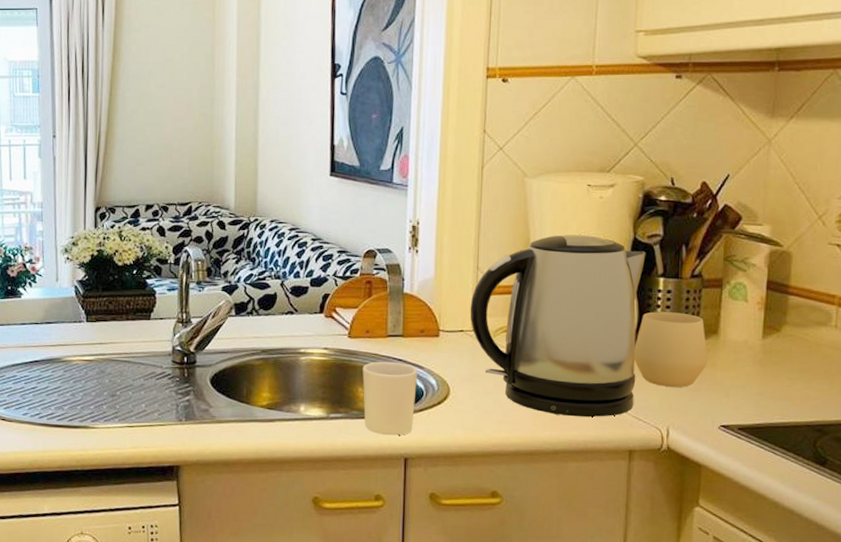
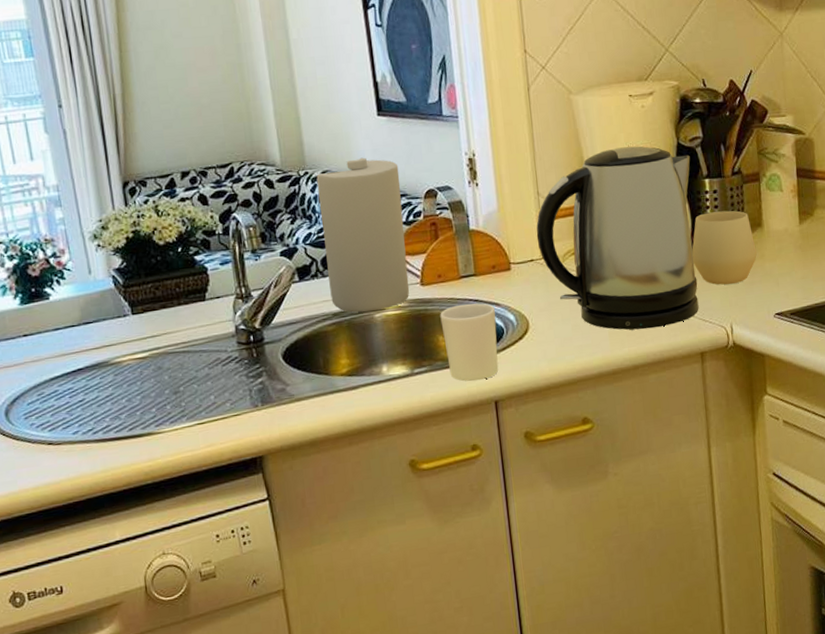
paper towel holder: none [262,212,343,354] -> present [316,157,410,313]

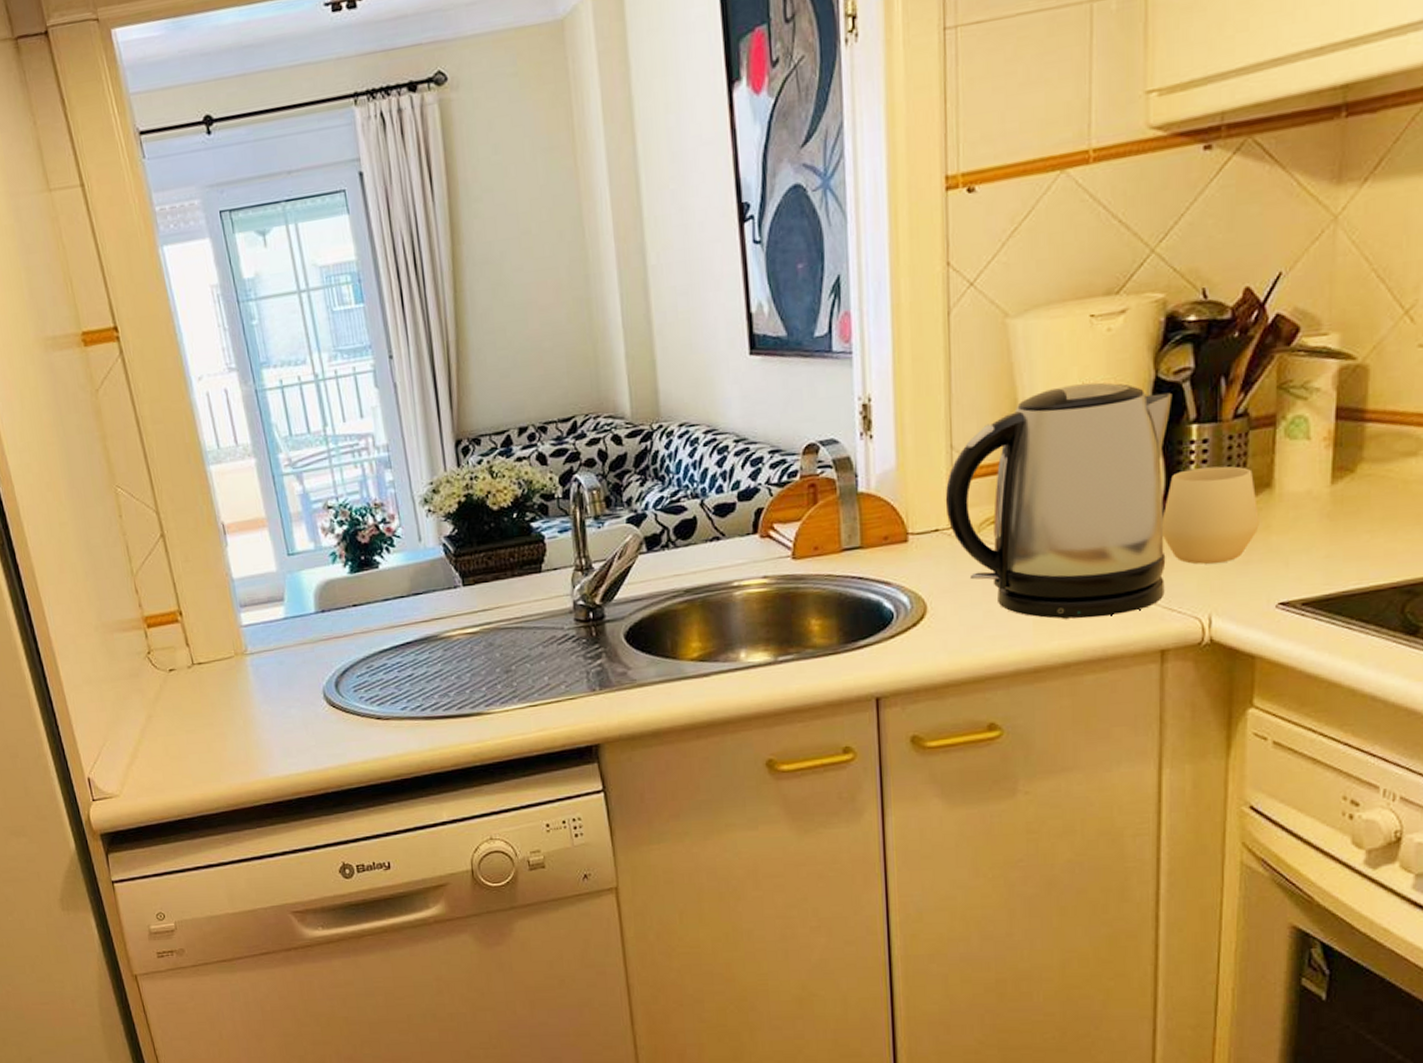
paper towel holder: present [316,157,410,313] -> none [672,406,778,590]
mug: present [440,303,499,382] -> none [814,581,884,674]

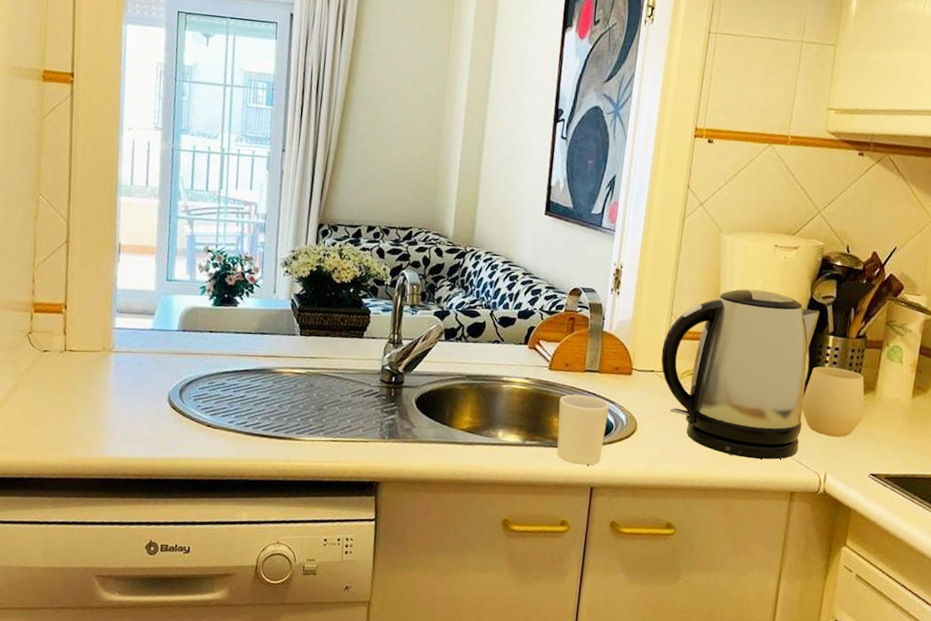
mug: none [814,581,884,674] -> present [556,394,609,466]

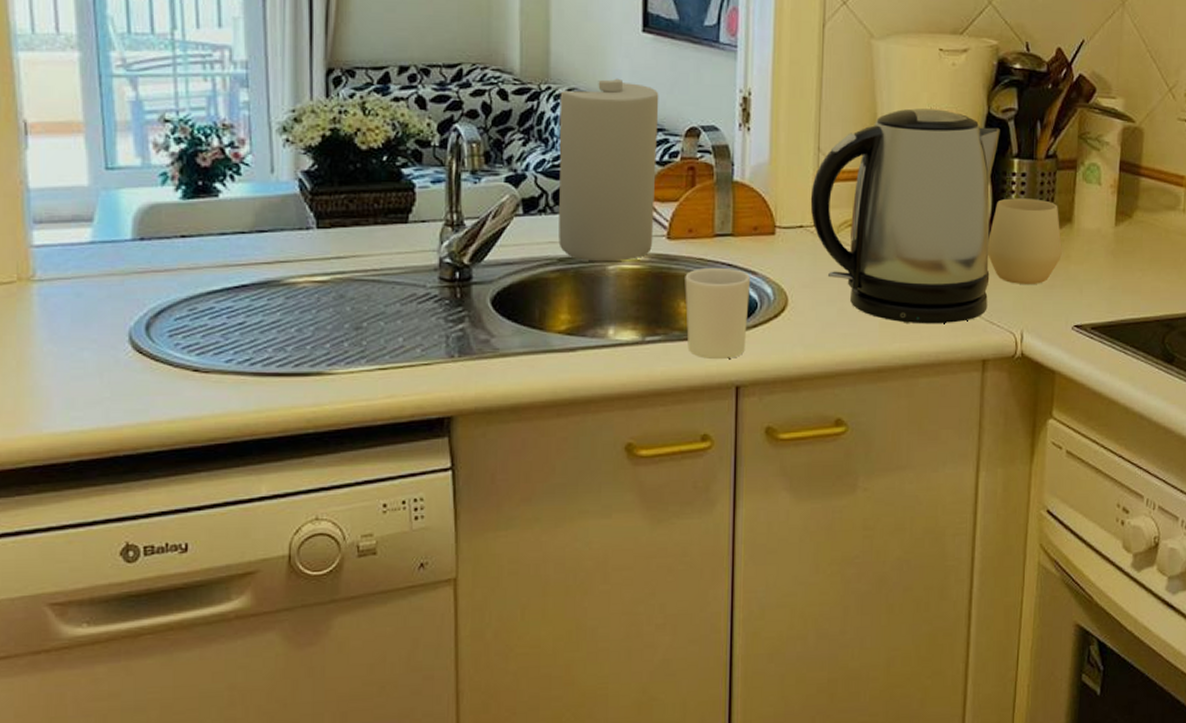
paper towel holder: none [468,247,553,383] -> present [558,78,659,262]

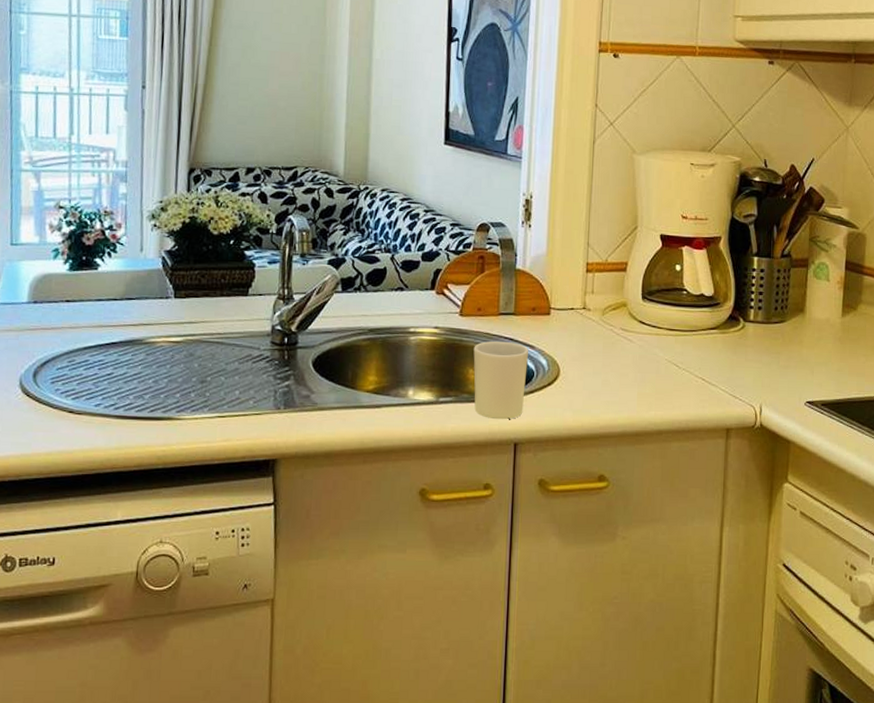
paper towel holder: present [558,78,659,262] -> none [370,181,457,334]
kettle: present [810,108,1000,324] -> none [580,212,742,396]
cup: present [988,198,1062,284] -> none [731,290,796,365]

